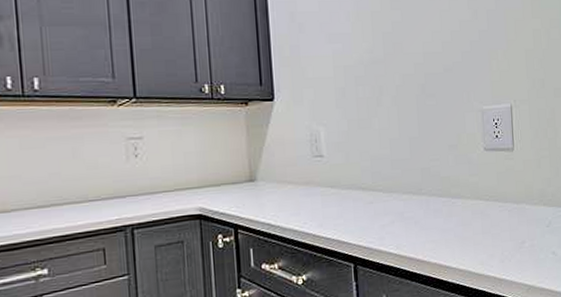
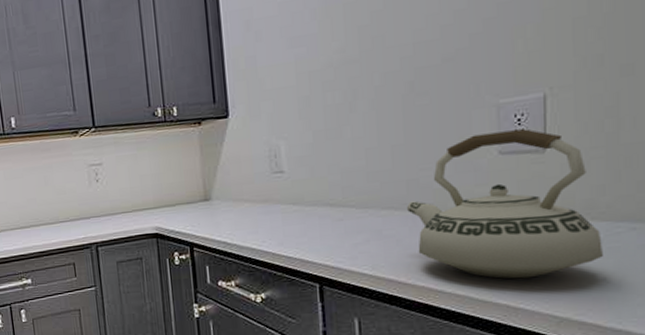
teakettle: none [422,131,553,254] -> present [407,129,604,279]

